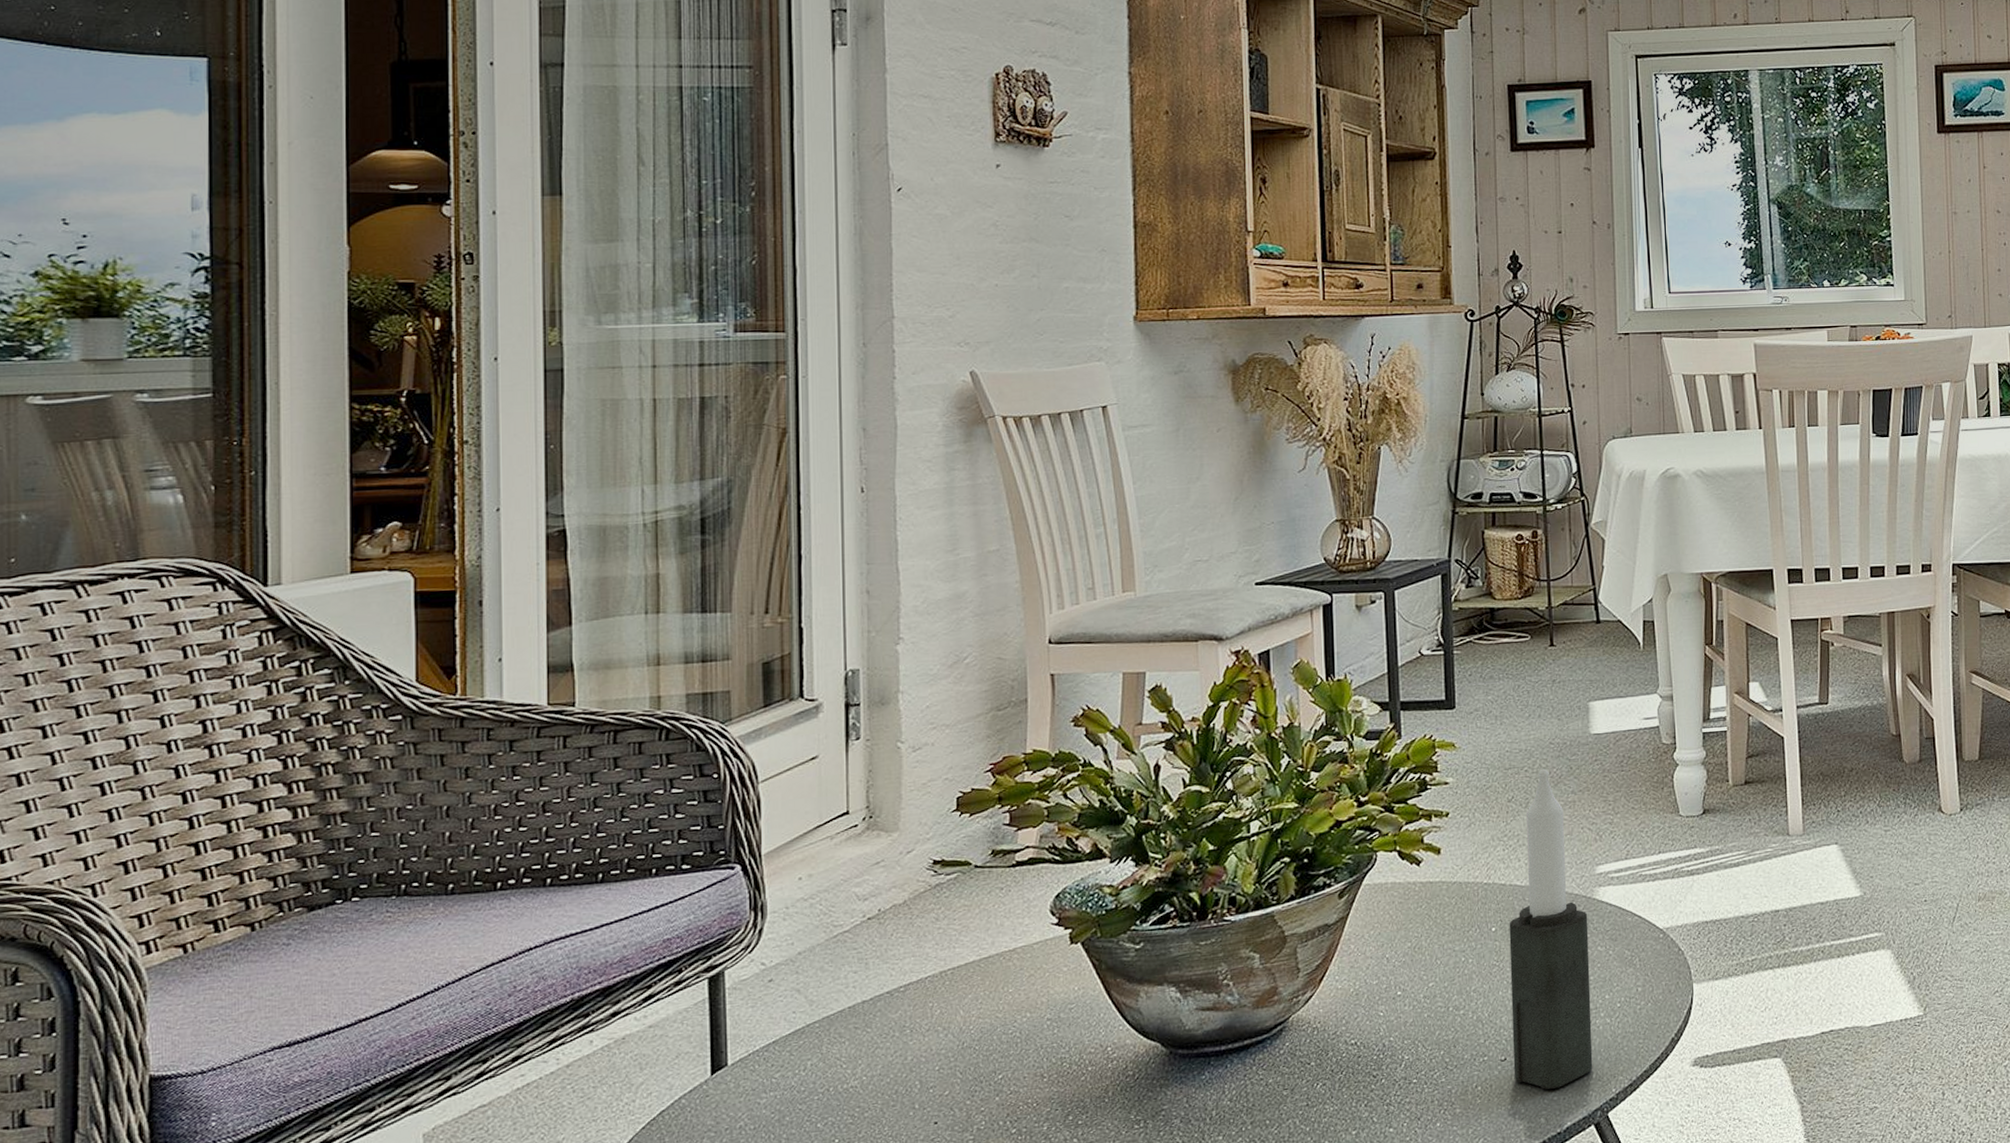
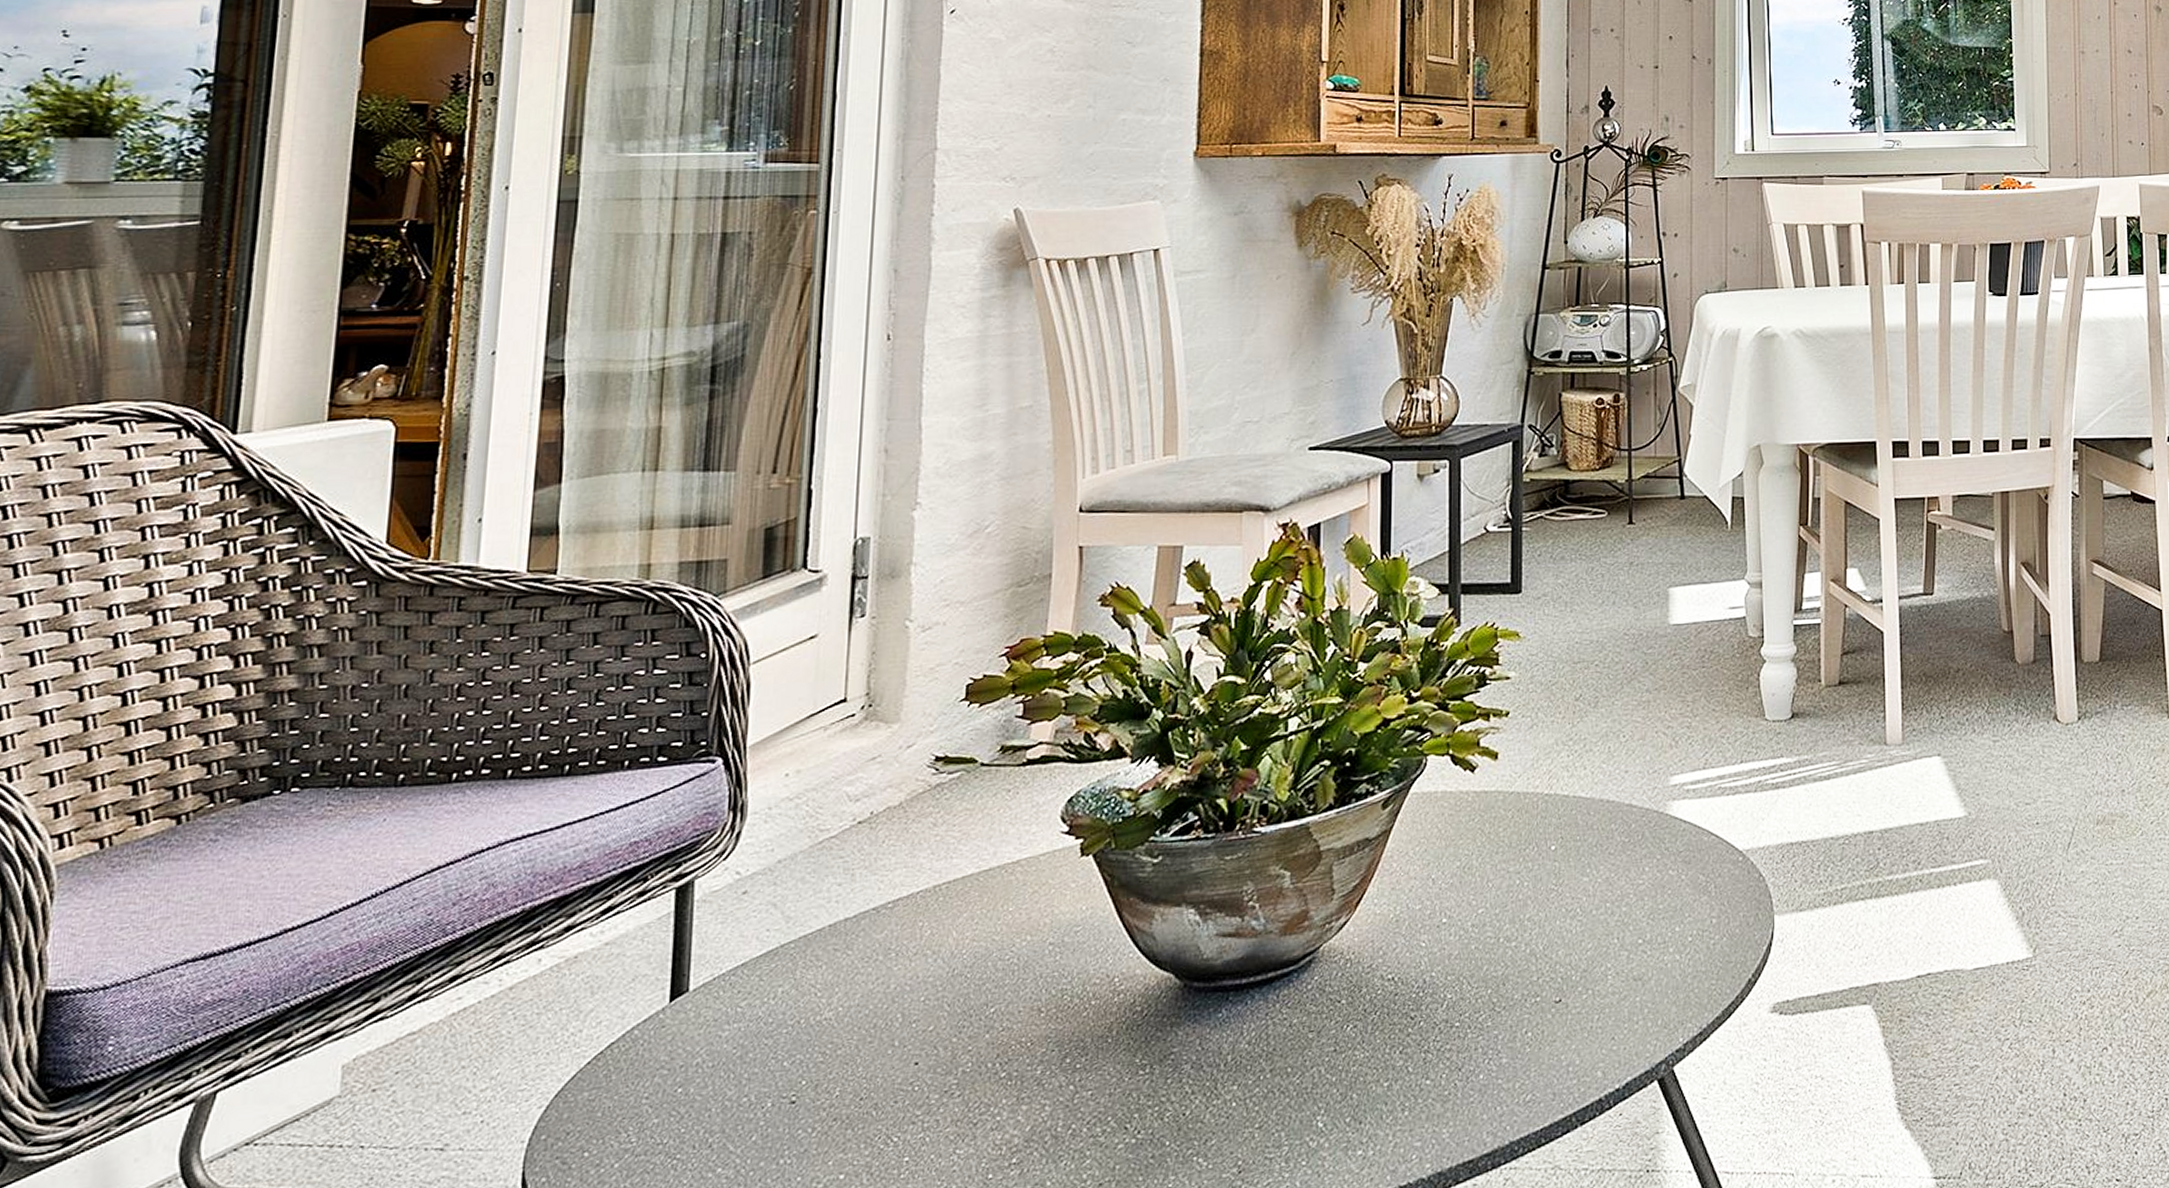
candle: present [1509,768,1593,1090] -> none [1569,663,1659,1037]

